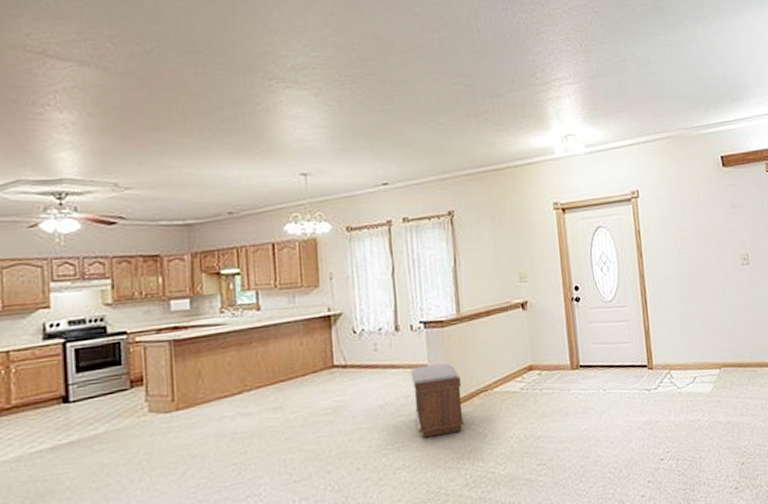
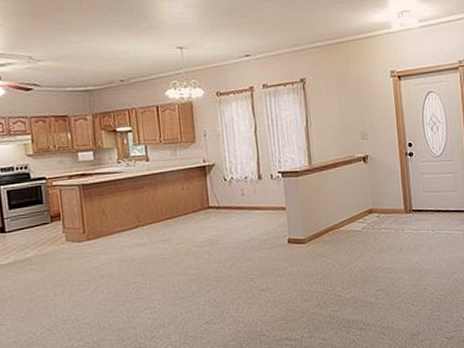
bench: present [410,363,464,438] -> none [271,206,316,267]

